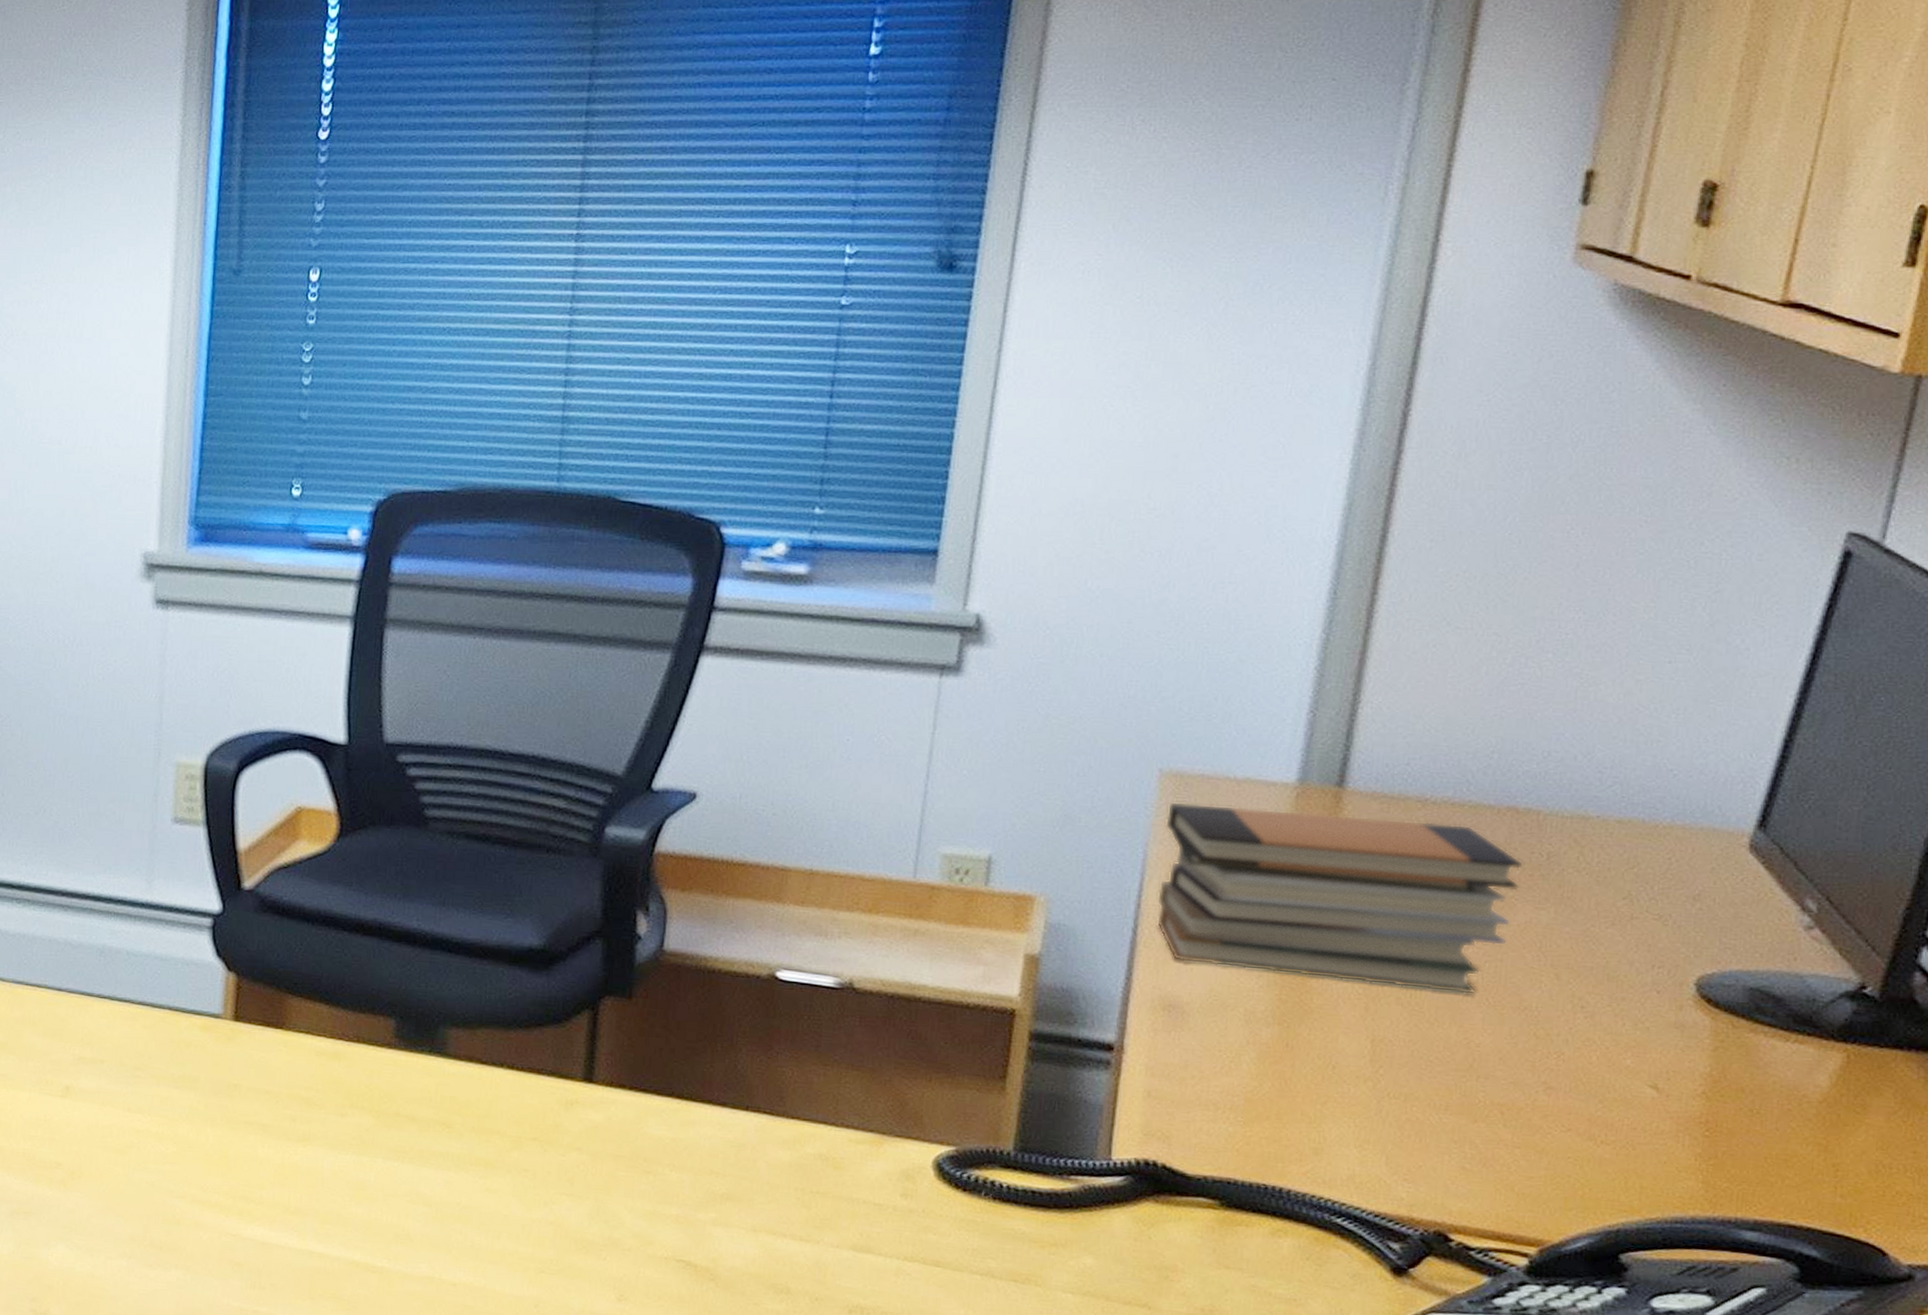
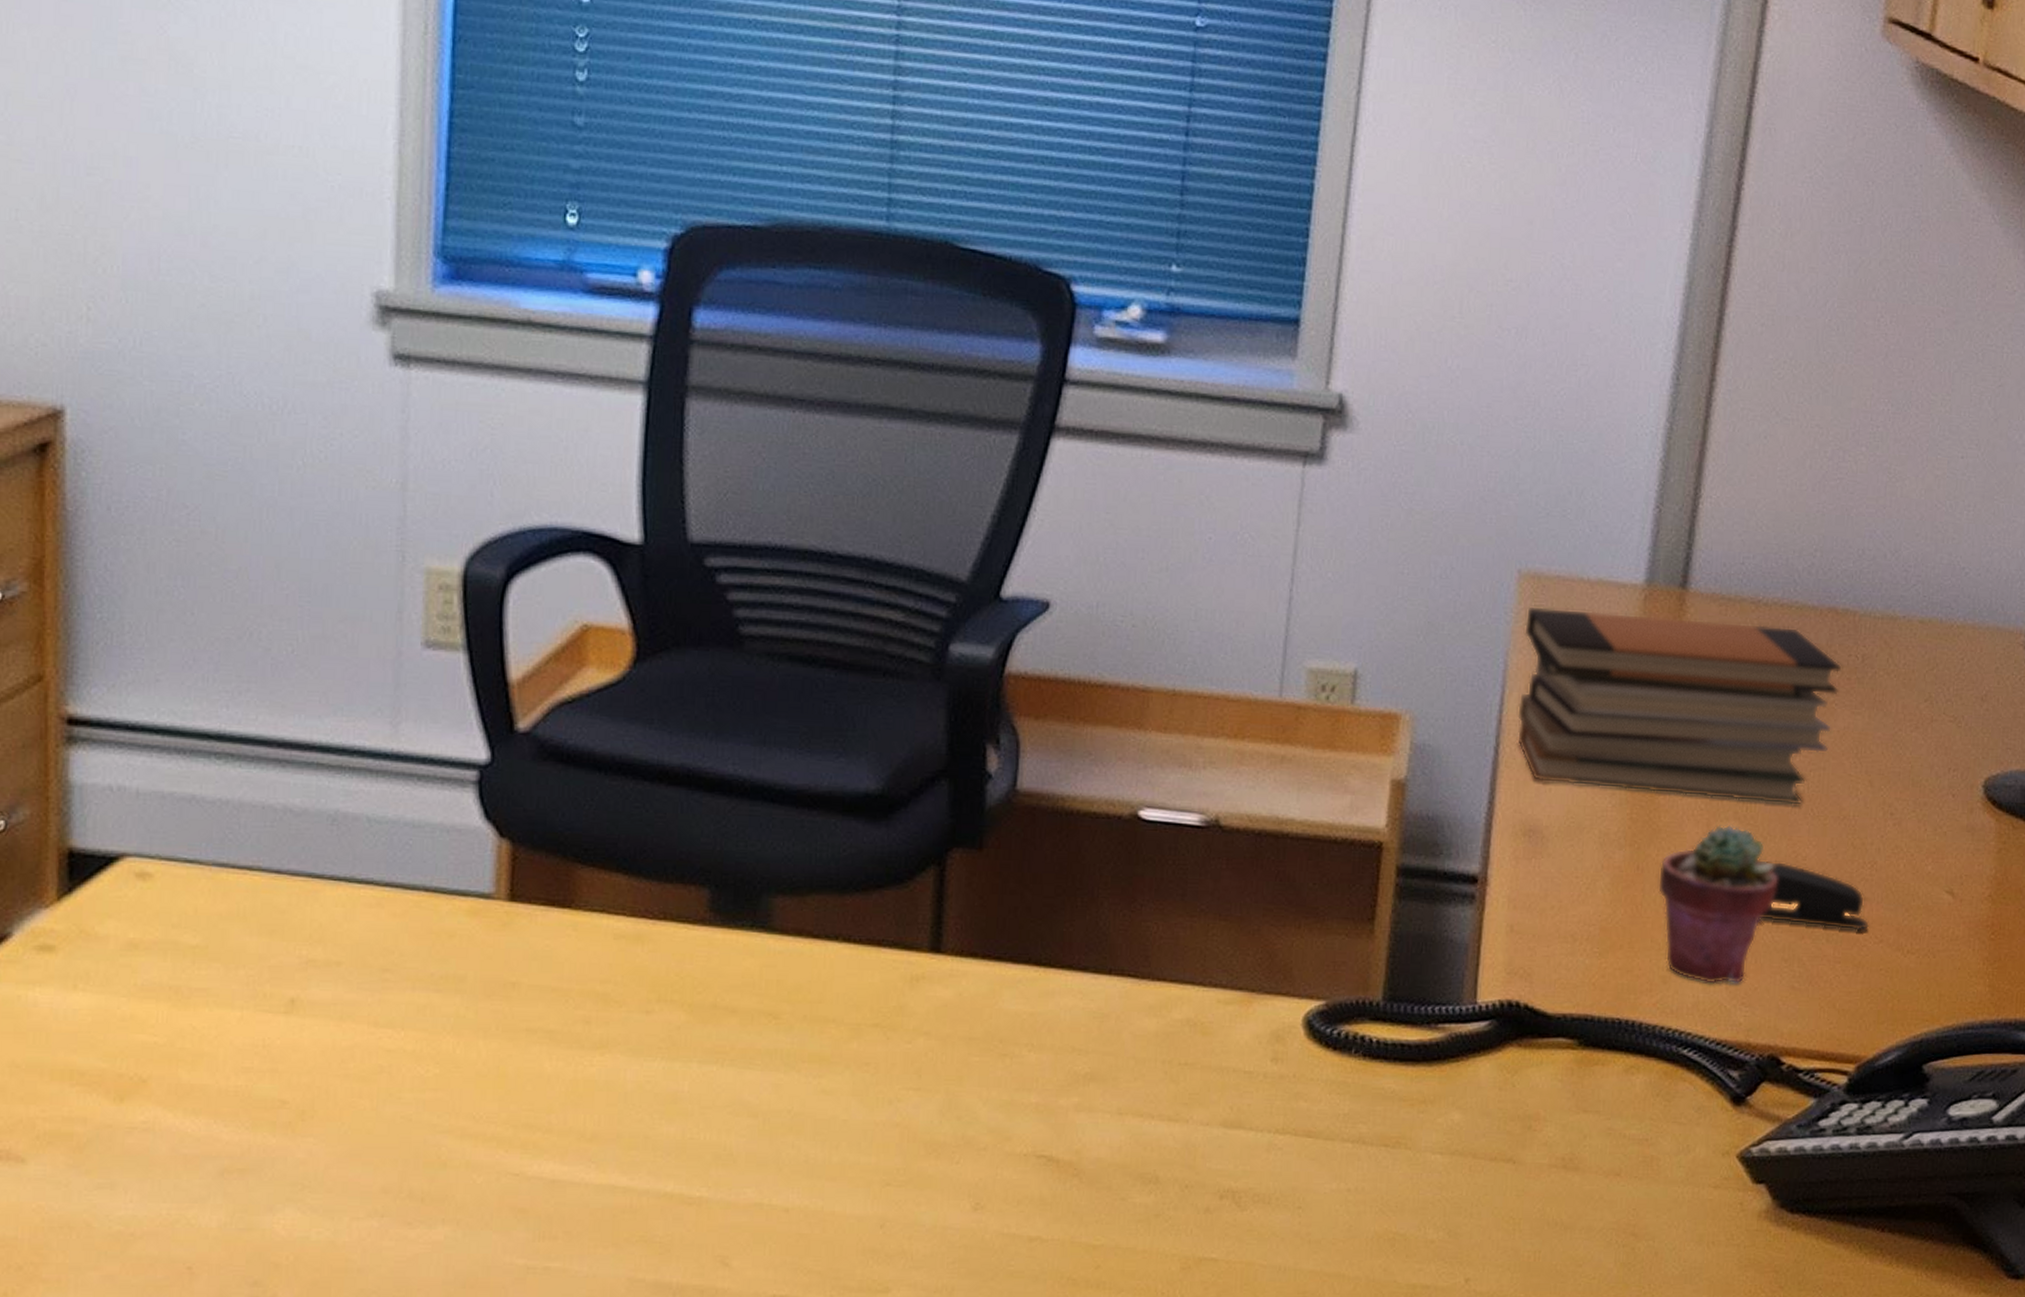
potted succulent: none [1309,1009,1447,1161] -> present [1657,825,1778,984]
stapler: none [1420,1043,1554,1119] -> present [1755,859,1869,931]

